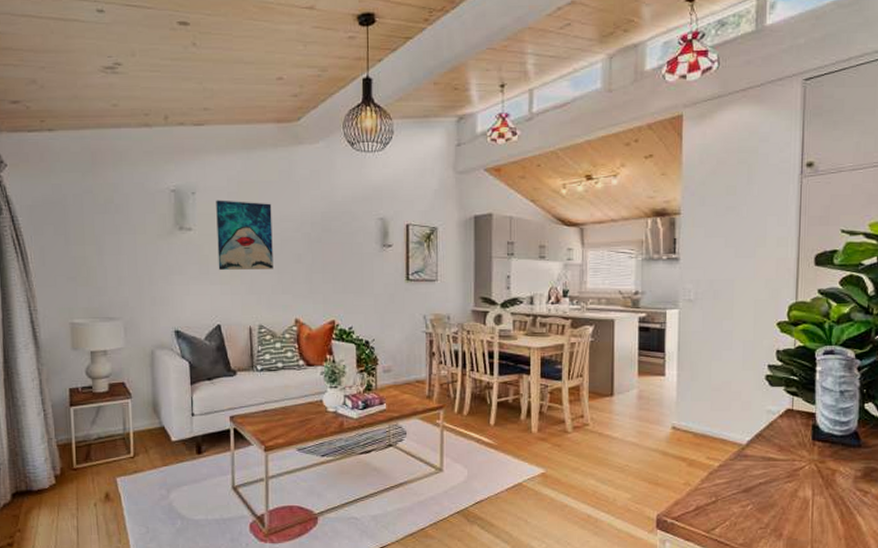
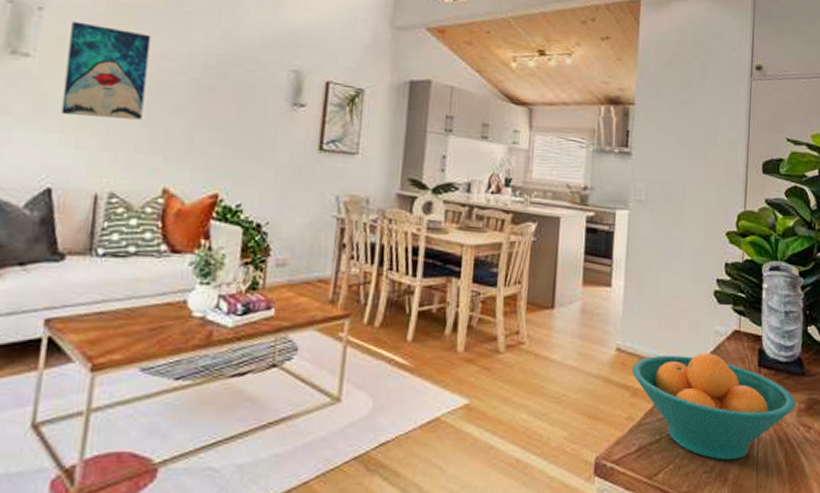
fruit bowl: none [687,429,852,519] -> present [631,353,796,461]

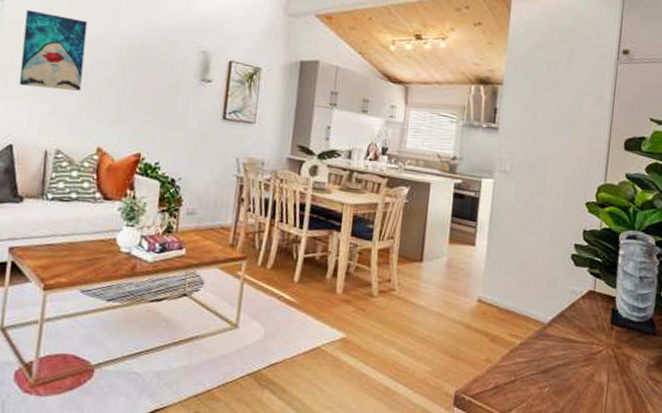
fruit bowl: present [631,353,796,461] -> none [491,308,646,404]

